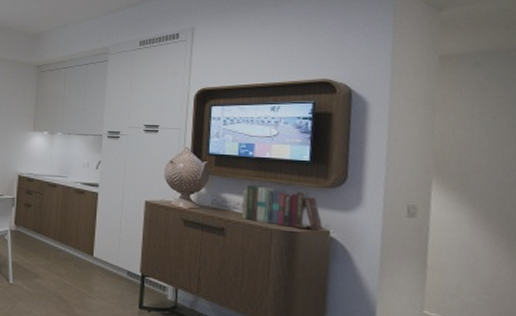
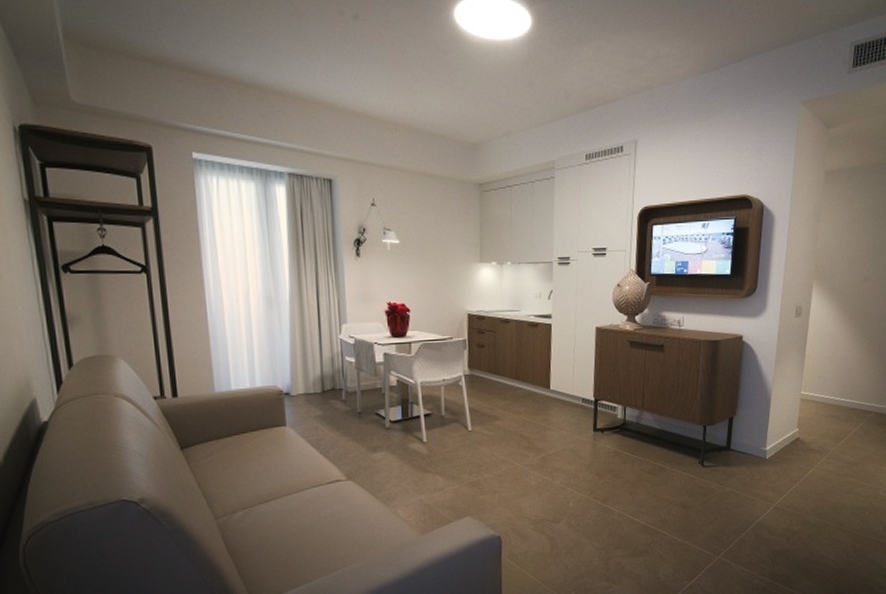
books: present [241,184,323,232] -> none [677,300,738,338]

